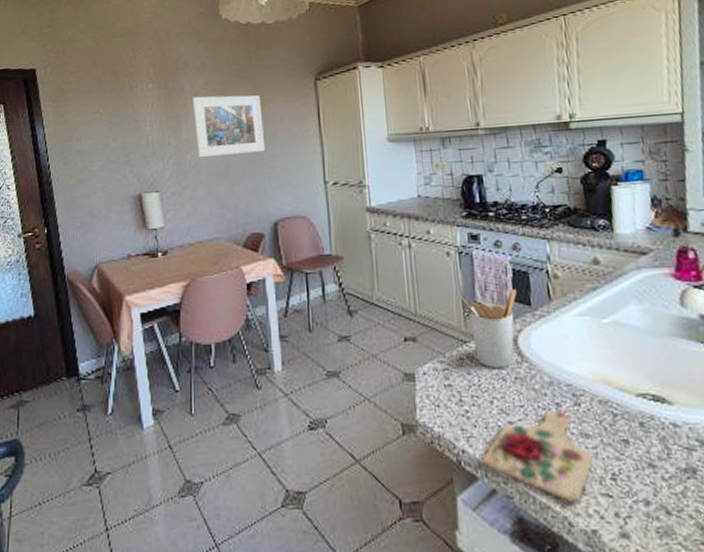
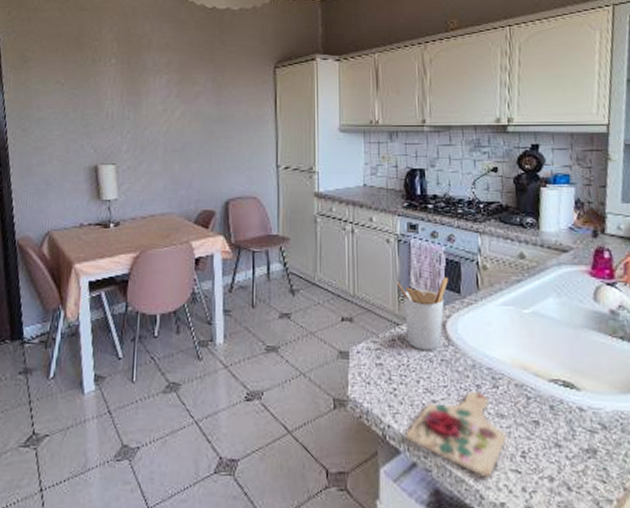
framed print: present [192,95,266,158] -> none [153,74,222,135]

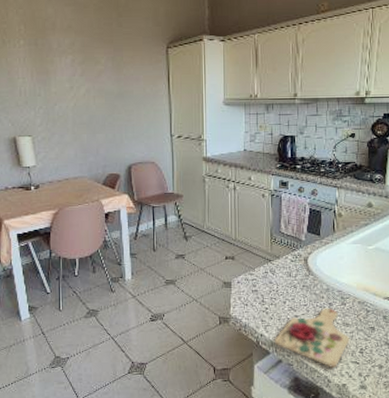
utensil holder: present [396,276,448,350] -> none [269,223,311,279]

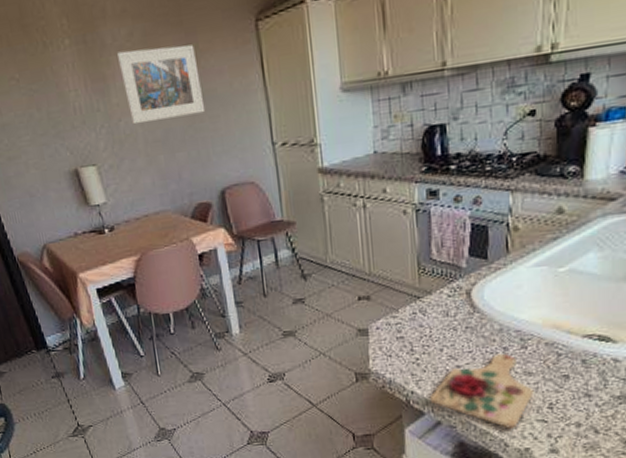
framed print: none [59,55,123,109] -> present [116,45,206,125]

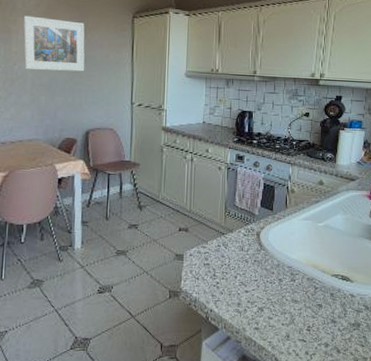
cutting board: present [429,353,534,428] -> none [223,283,298,345]

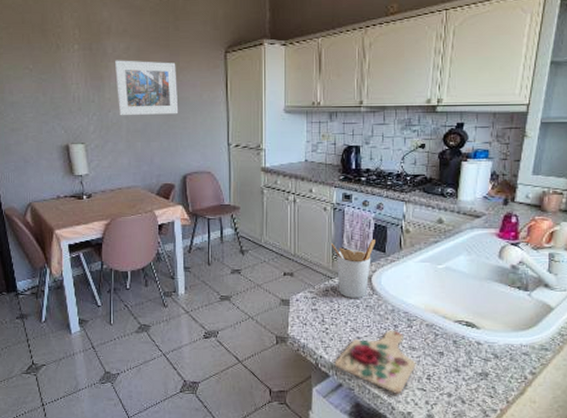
cutting board: none [223,283,298,345] -> present [334,330,416,394]
utensil holder: none [224,197,264,253] -> present [330,238,375,298]

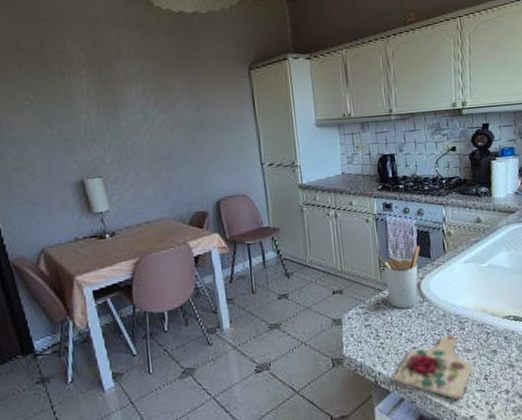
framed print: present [114,60,179,116] -> none [128,83,205,144]

